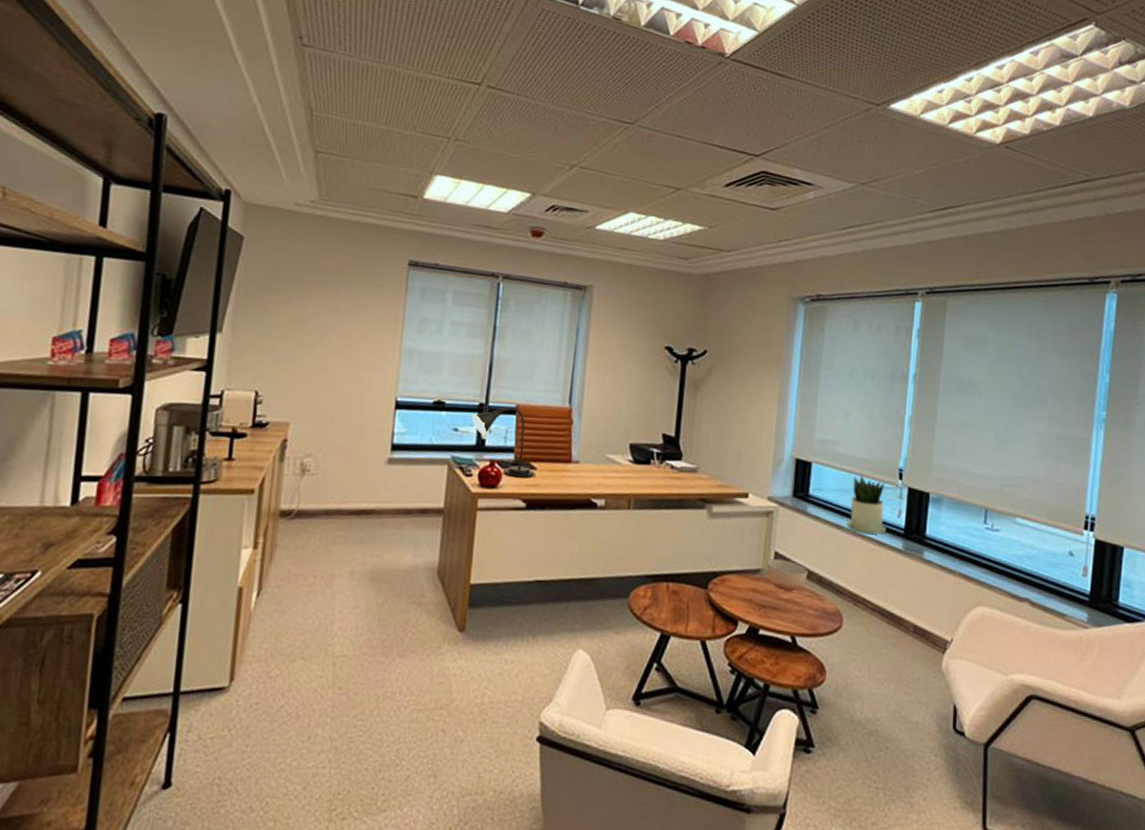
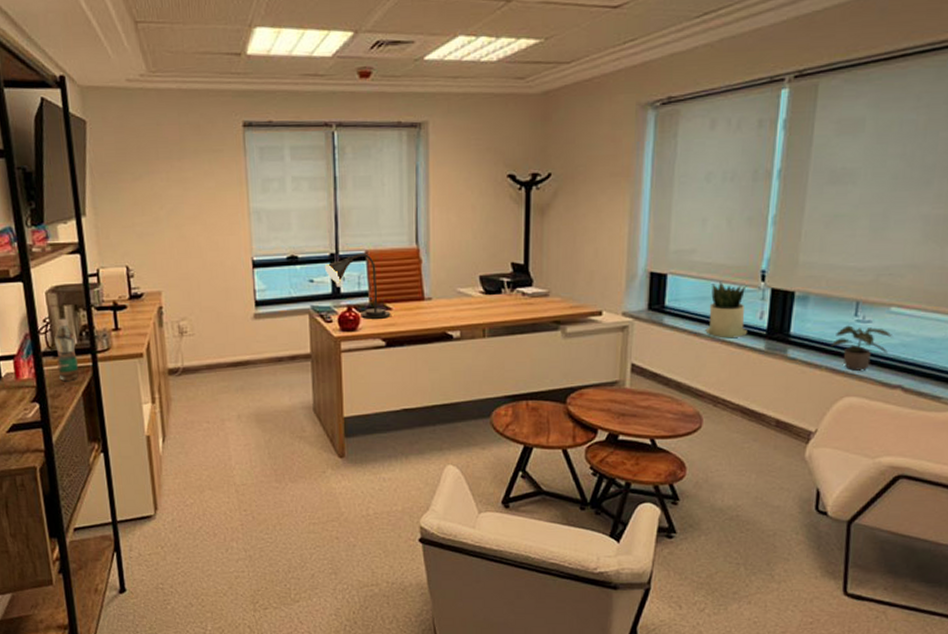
bottle: none [148,440,179,514] -> present [54,318,80,382]
bowl: present [765,558,808,592] -> none [622,370,666,399]
potted plant: none [963,532,1019,580] -> present [830,325,893,371]

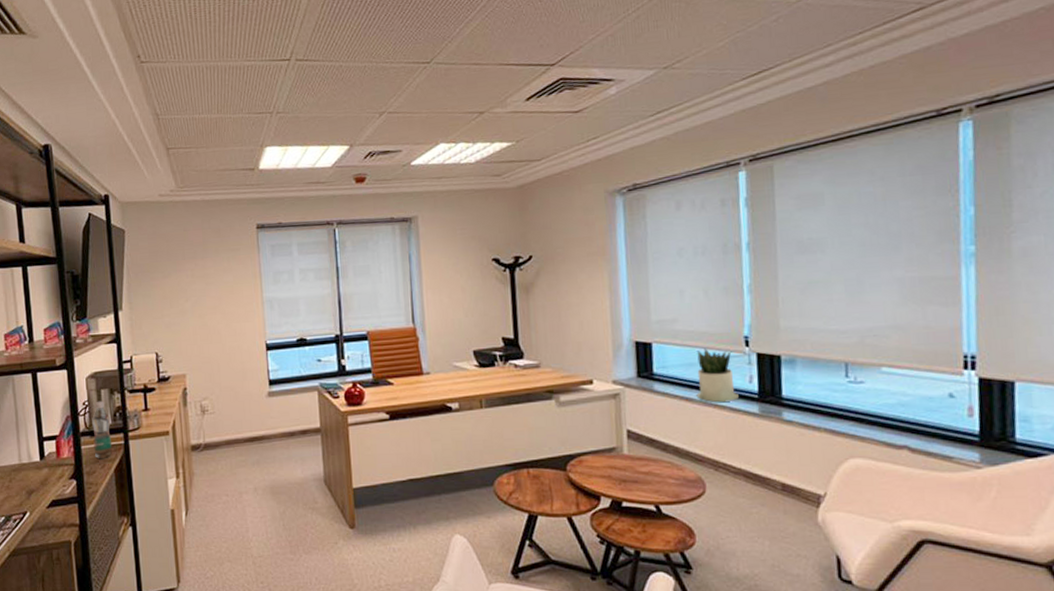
desk lamp: present [324,253,392,319] -> none [330,333,394,394]
potted plant: present [830,325,893,371] -> none [826,386,889,432]

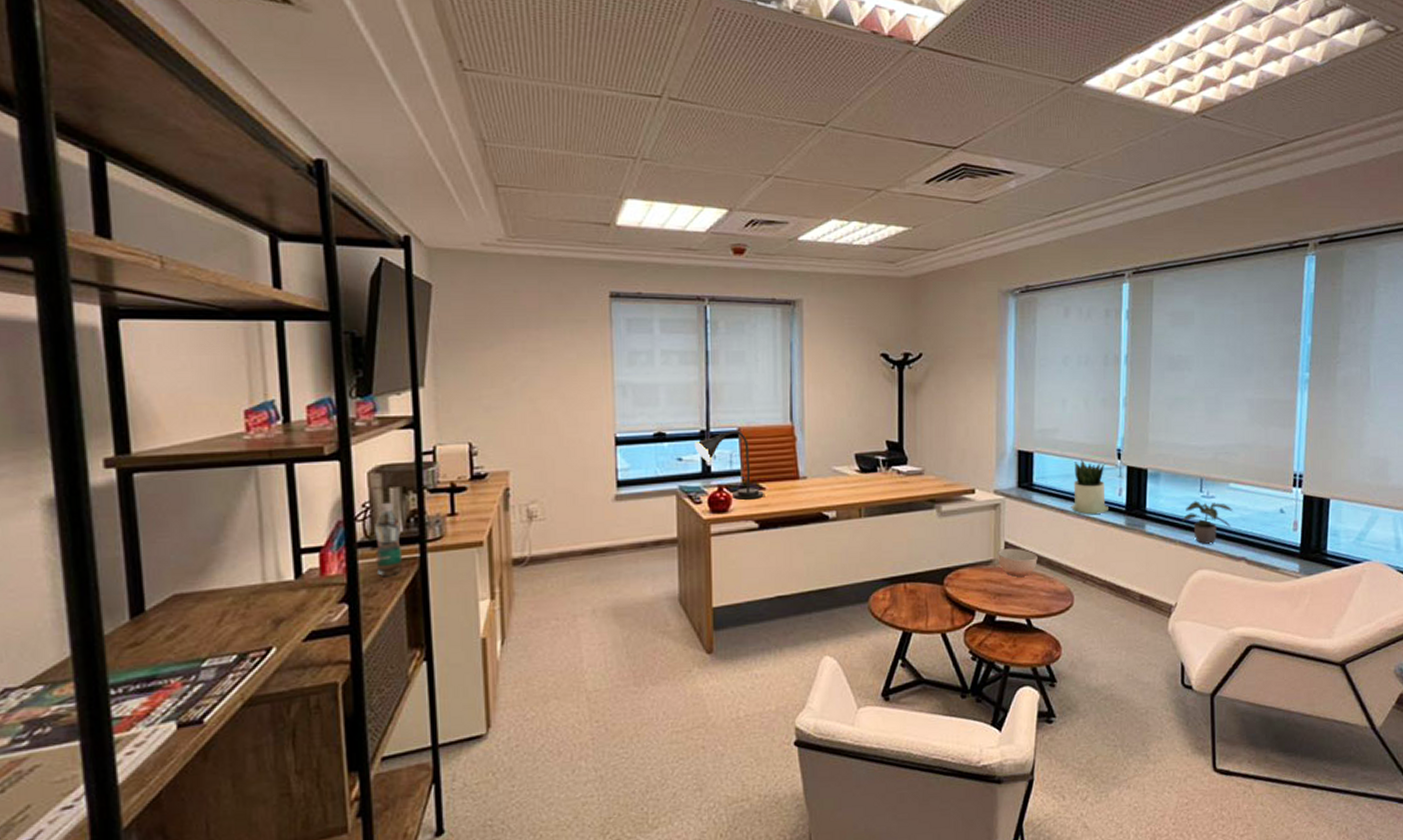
desk lamp: none [330,333,394,394] -> present [694,430,766,500]
bowl: none [619,436,663,465] -> present [997,548,1038,578]
potted plant: none [826,386,889,432] -> present [1182,501,1234,544]

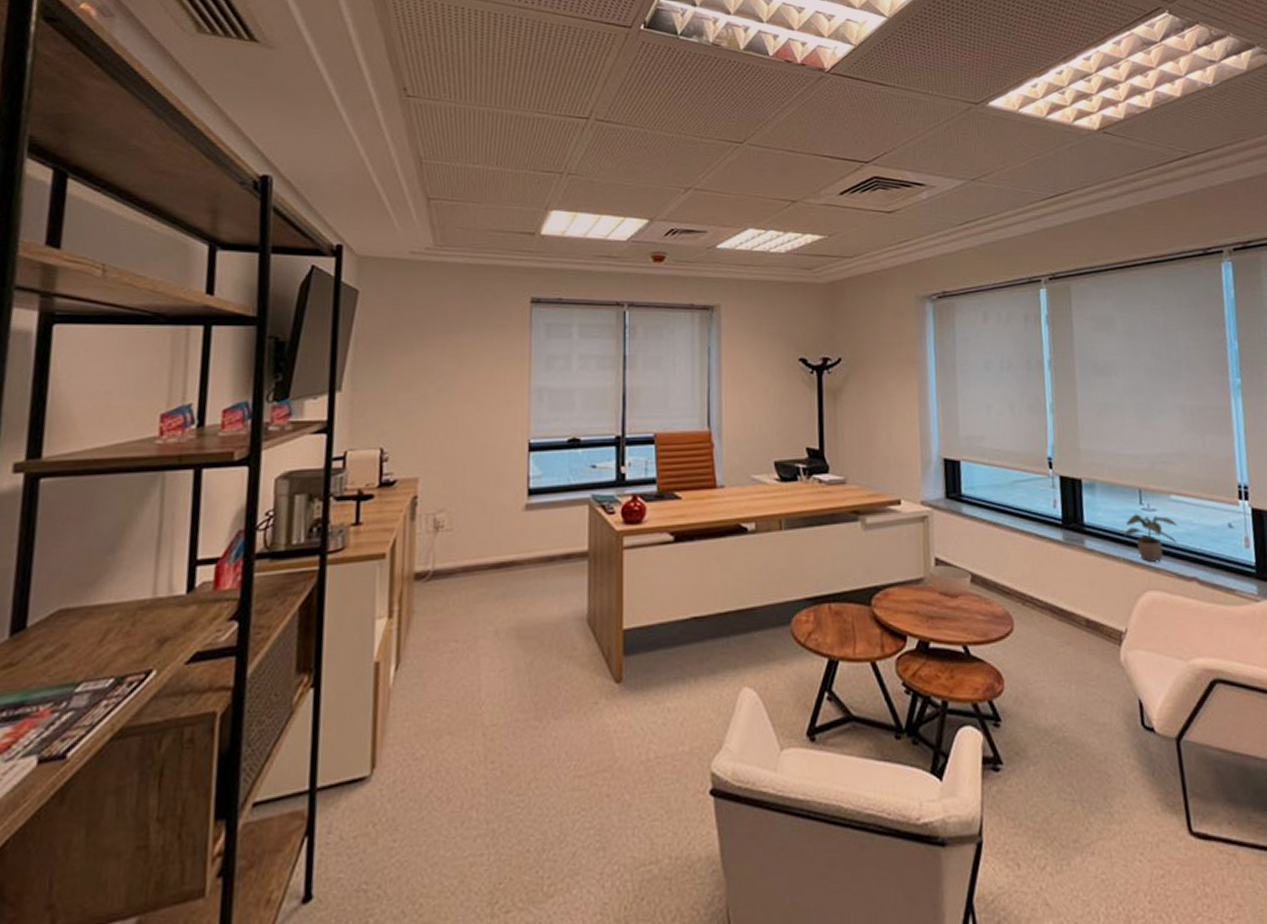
bottle: present [375,502,403,577] -> none [272,510,303,592]
desk lamp: present [694,430,766,500] -> none [608,436,681,510]
planter: present [1071,459,1108,515] -> none [1003,468,1044,529]

